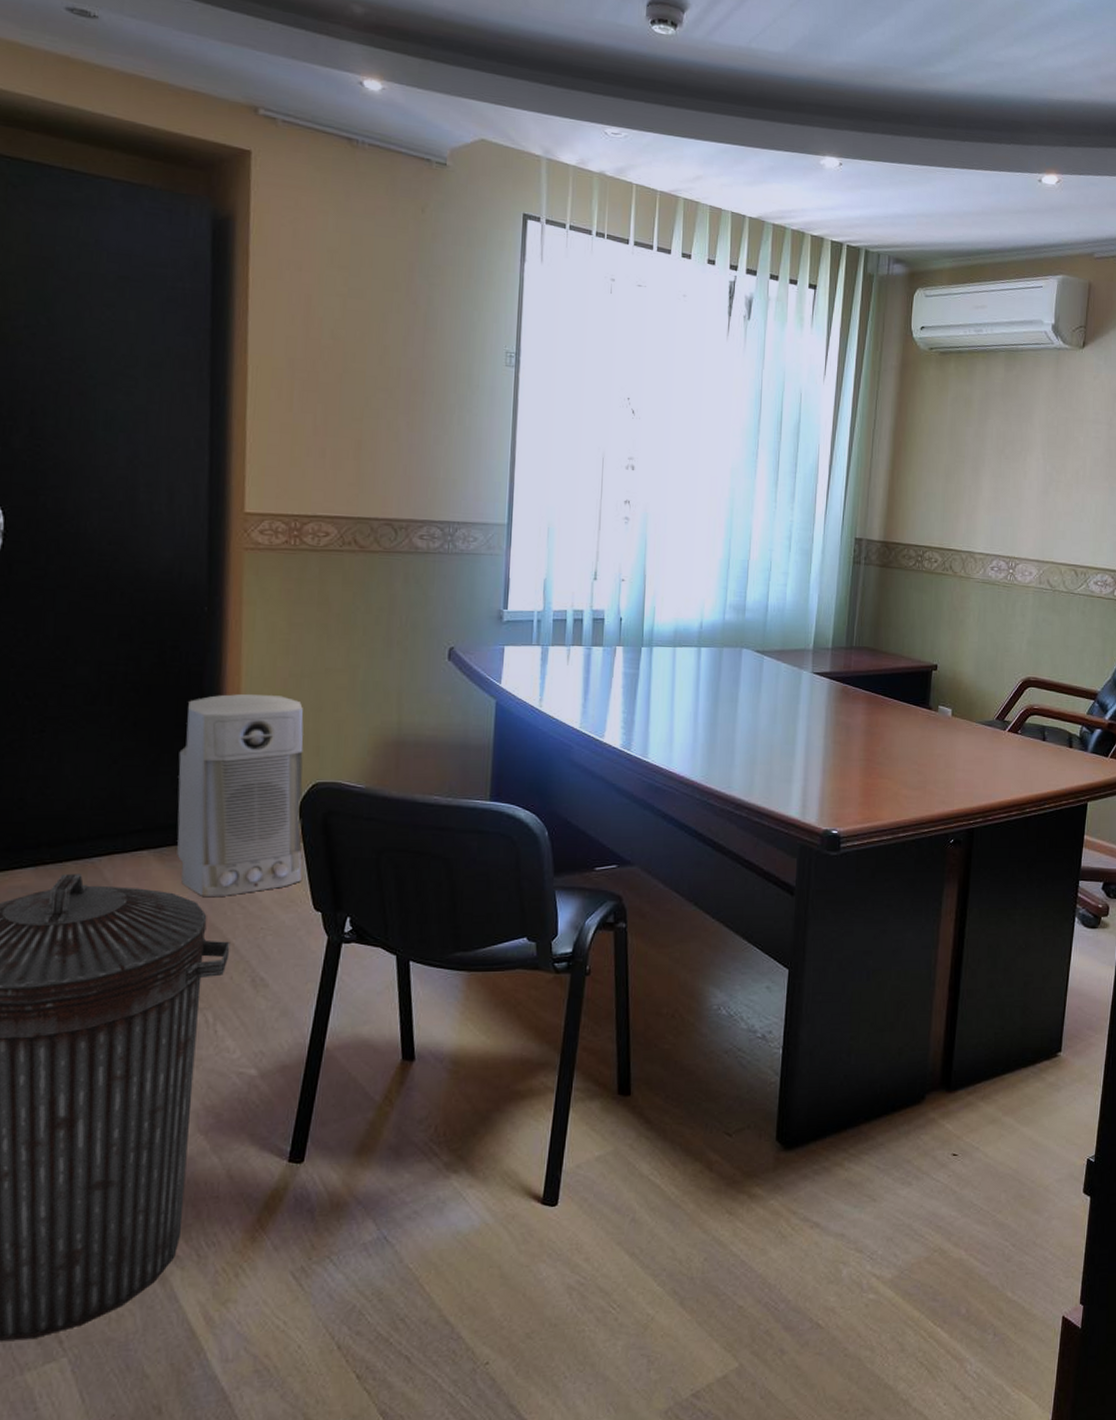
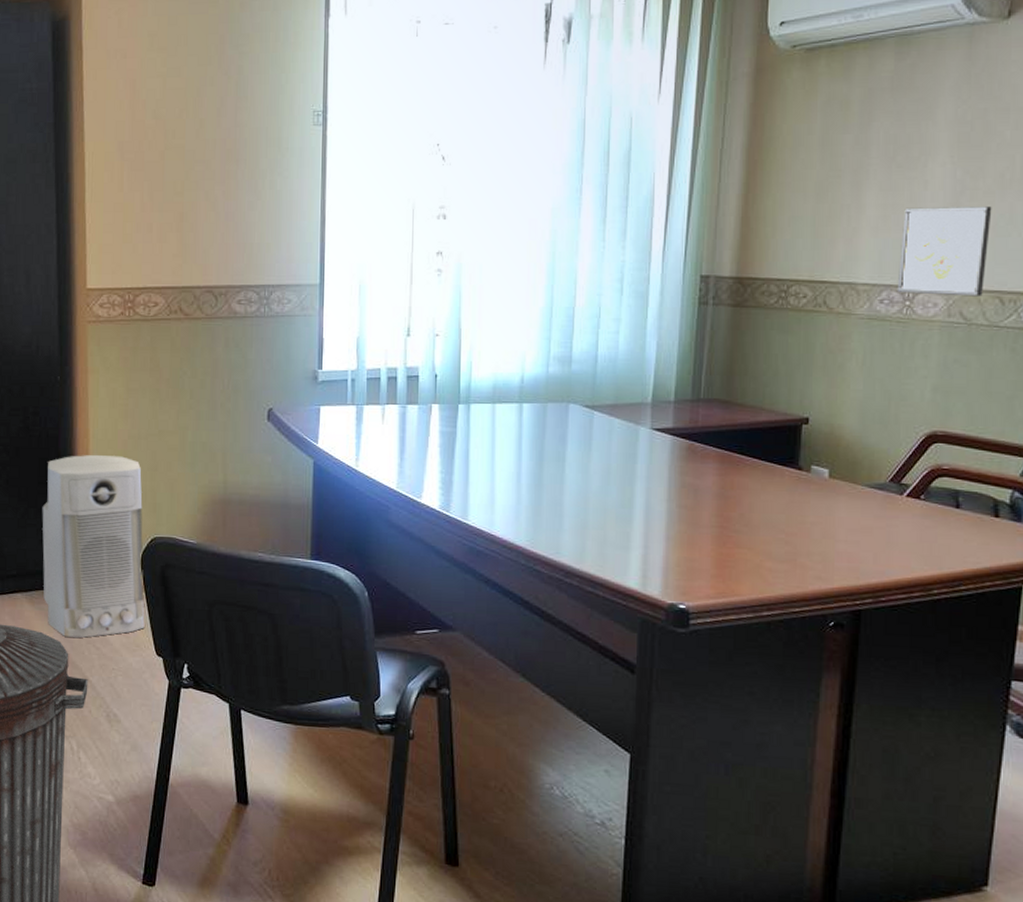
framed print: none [1003,492,1071,569] -> present [897,206,992,296]

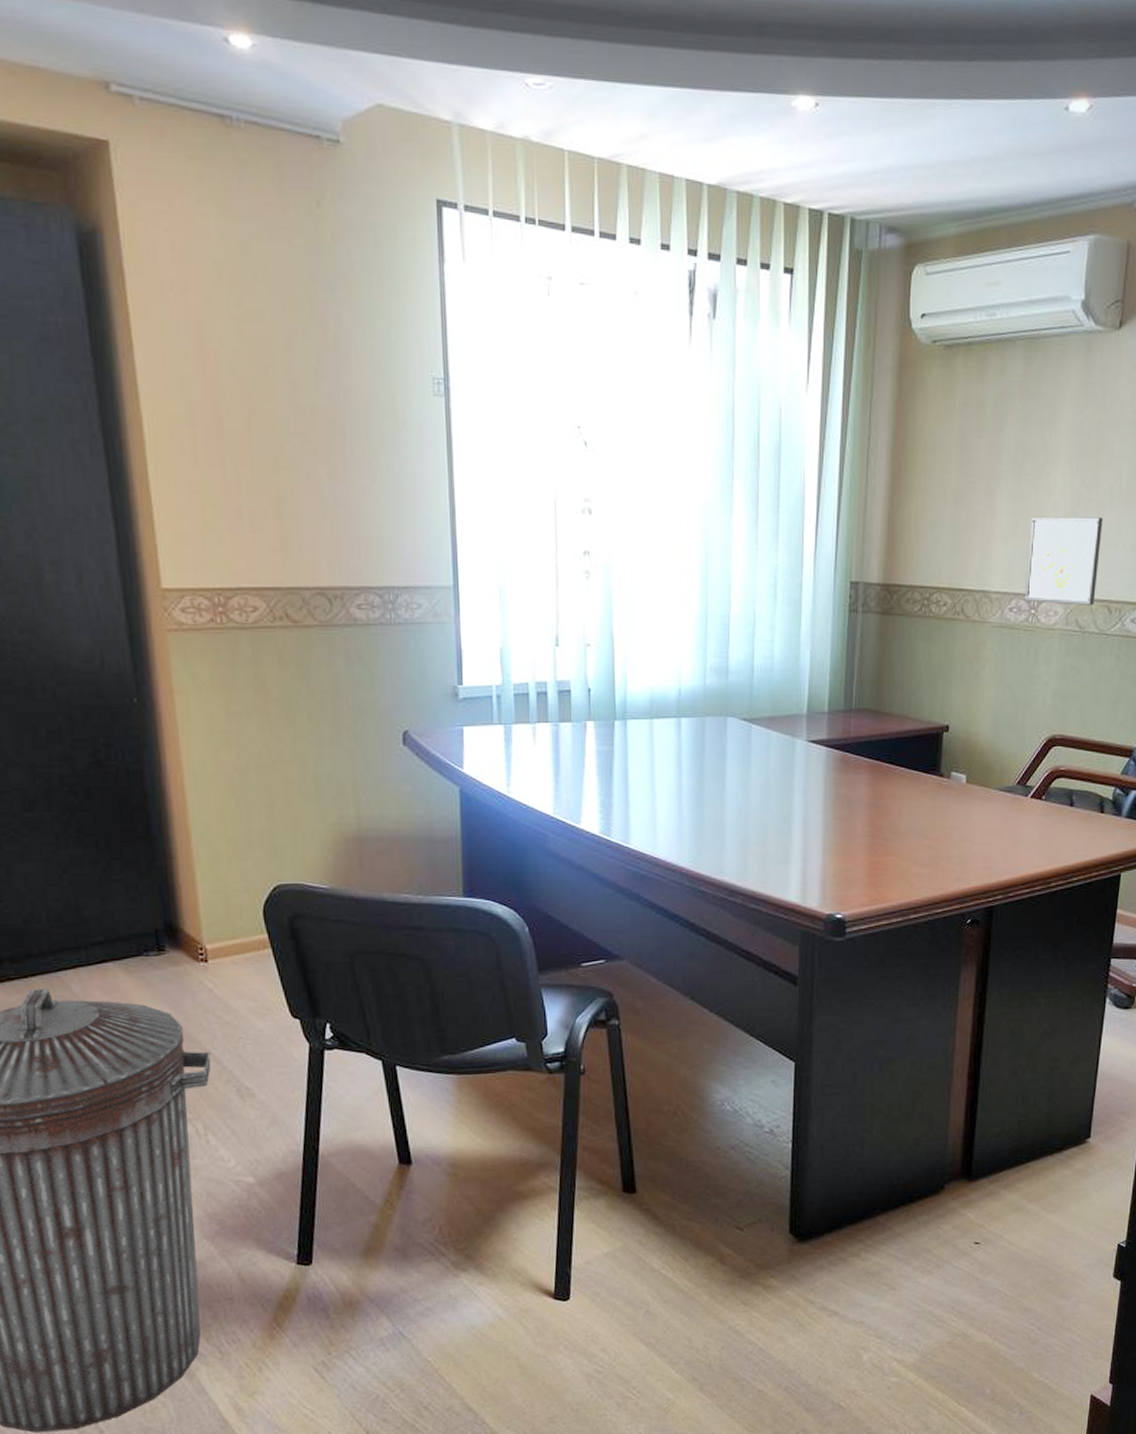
air purifier: present [42,454,145,638] -> none [129,791,275,1007]

